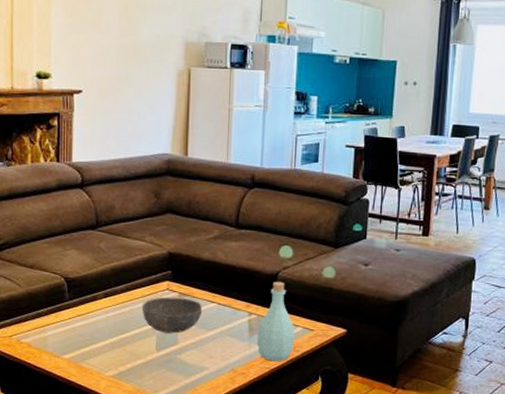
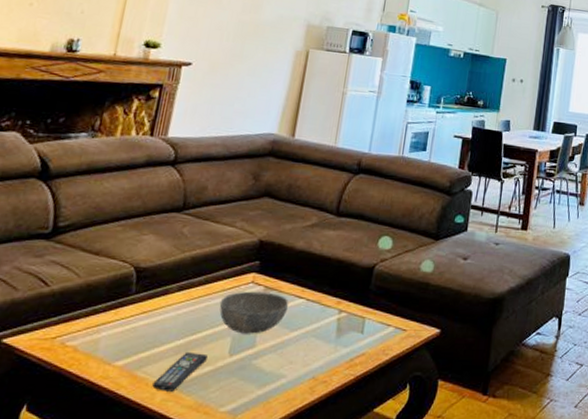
remote control: none [96,347,138,379] -> present [152,351,208,392]
bottle: present [256,281,295,362] -> none [343,275,387,367]

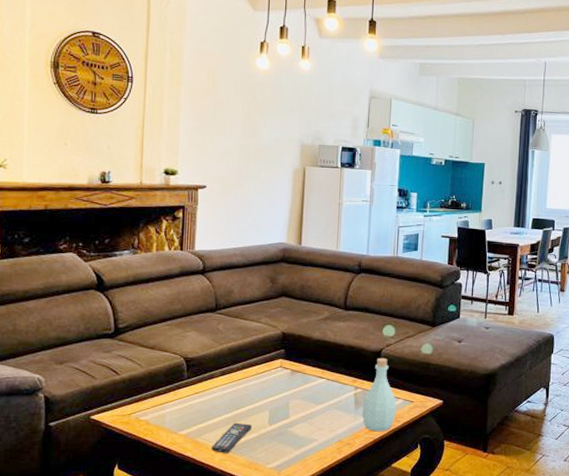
bowl: present [219,291,289,334] -> none [256,374,313,408]
bottle: none [343,275,387,367] -> present [362,357,397,432]

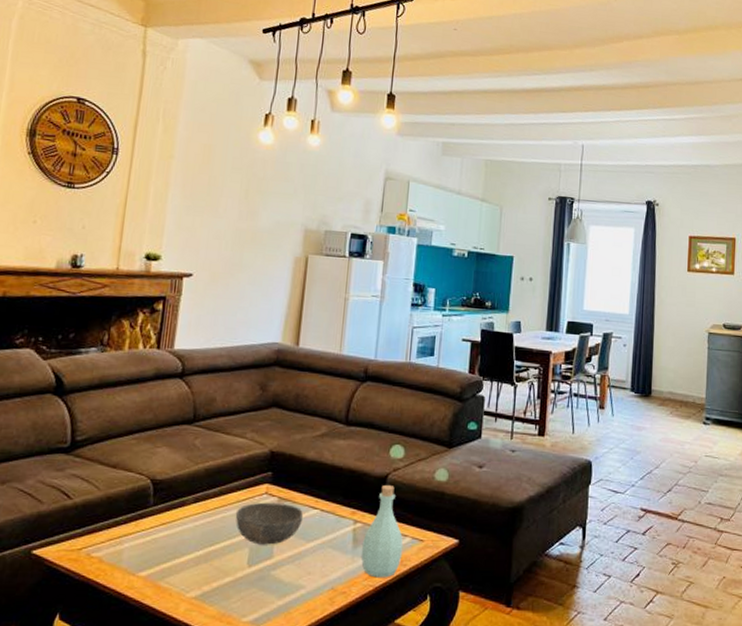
remote control: present [211,422,252,453] -> none [176,562,227,602]
bowl: none [256,374,313,408] -> present [235,502,304,545]

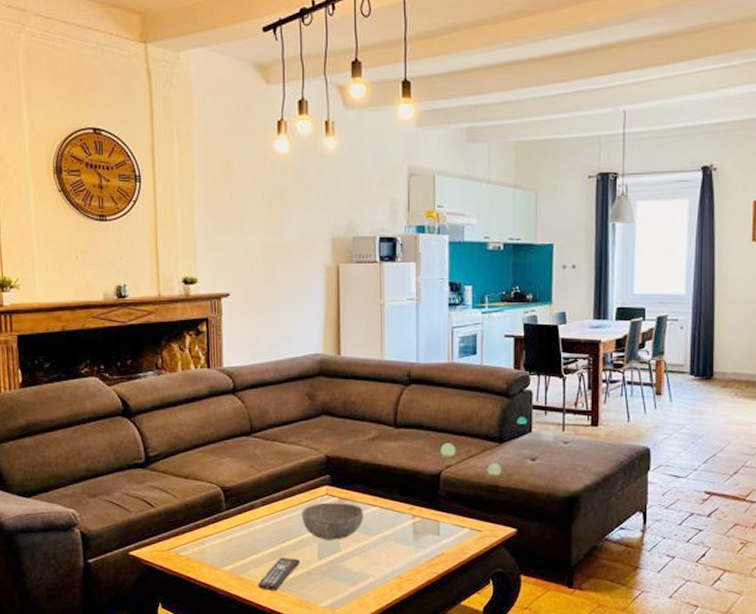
remote control: none [176,562,227,602] -> present [258,557,300,591]
bottle: present [361,484,404,578] -> none [422,481,462,566]

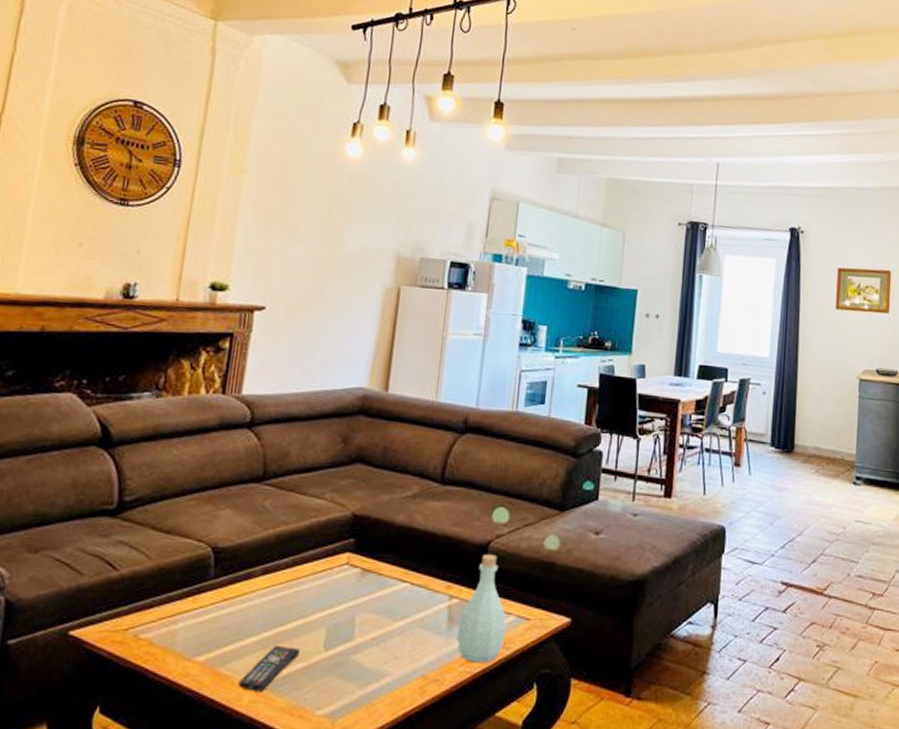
bowl: present [301,502,364,540] -> none [310,574,391,625]
bottle: none [422,481,462,566] -> present [456,553,507,663]

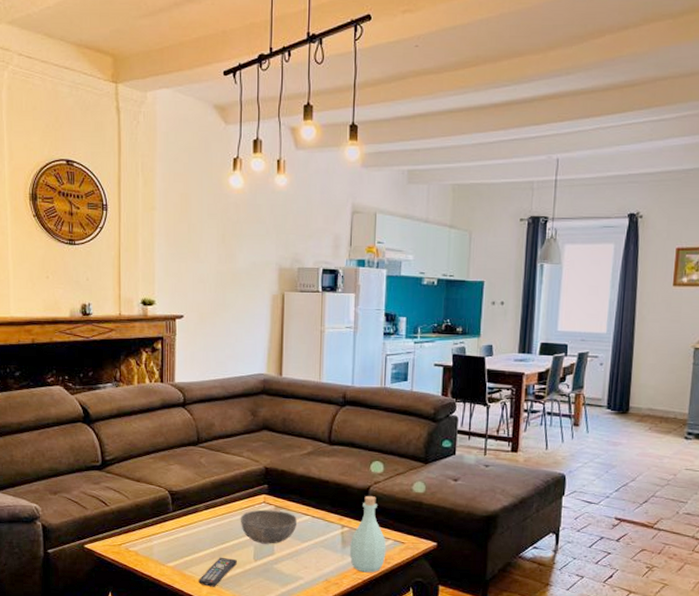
bowl: none [310,574,391,625] -> present [240,509,298,544]

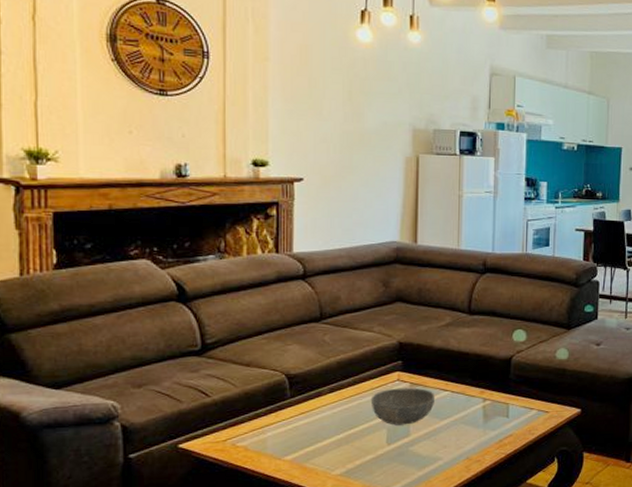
remote control: present [198,557,237,587] -> none [322,444,367,479]
bottle: present [349,495,387,573] -> none [491,365,530,446]

